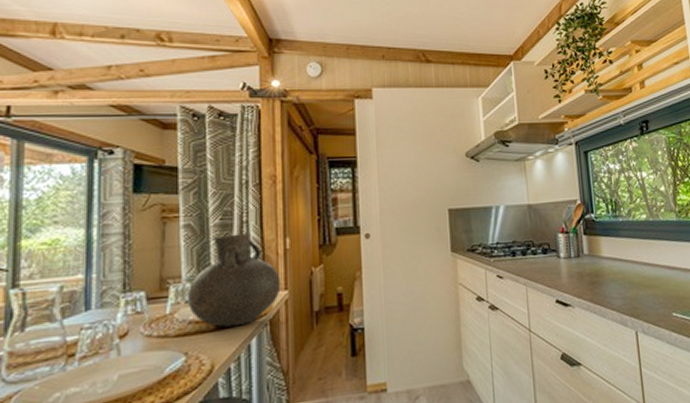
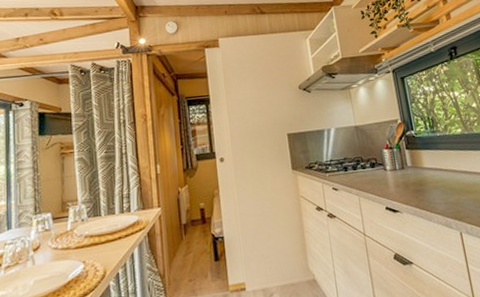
vase: present [187,233,281,328] -> none [83,162,155,240]

